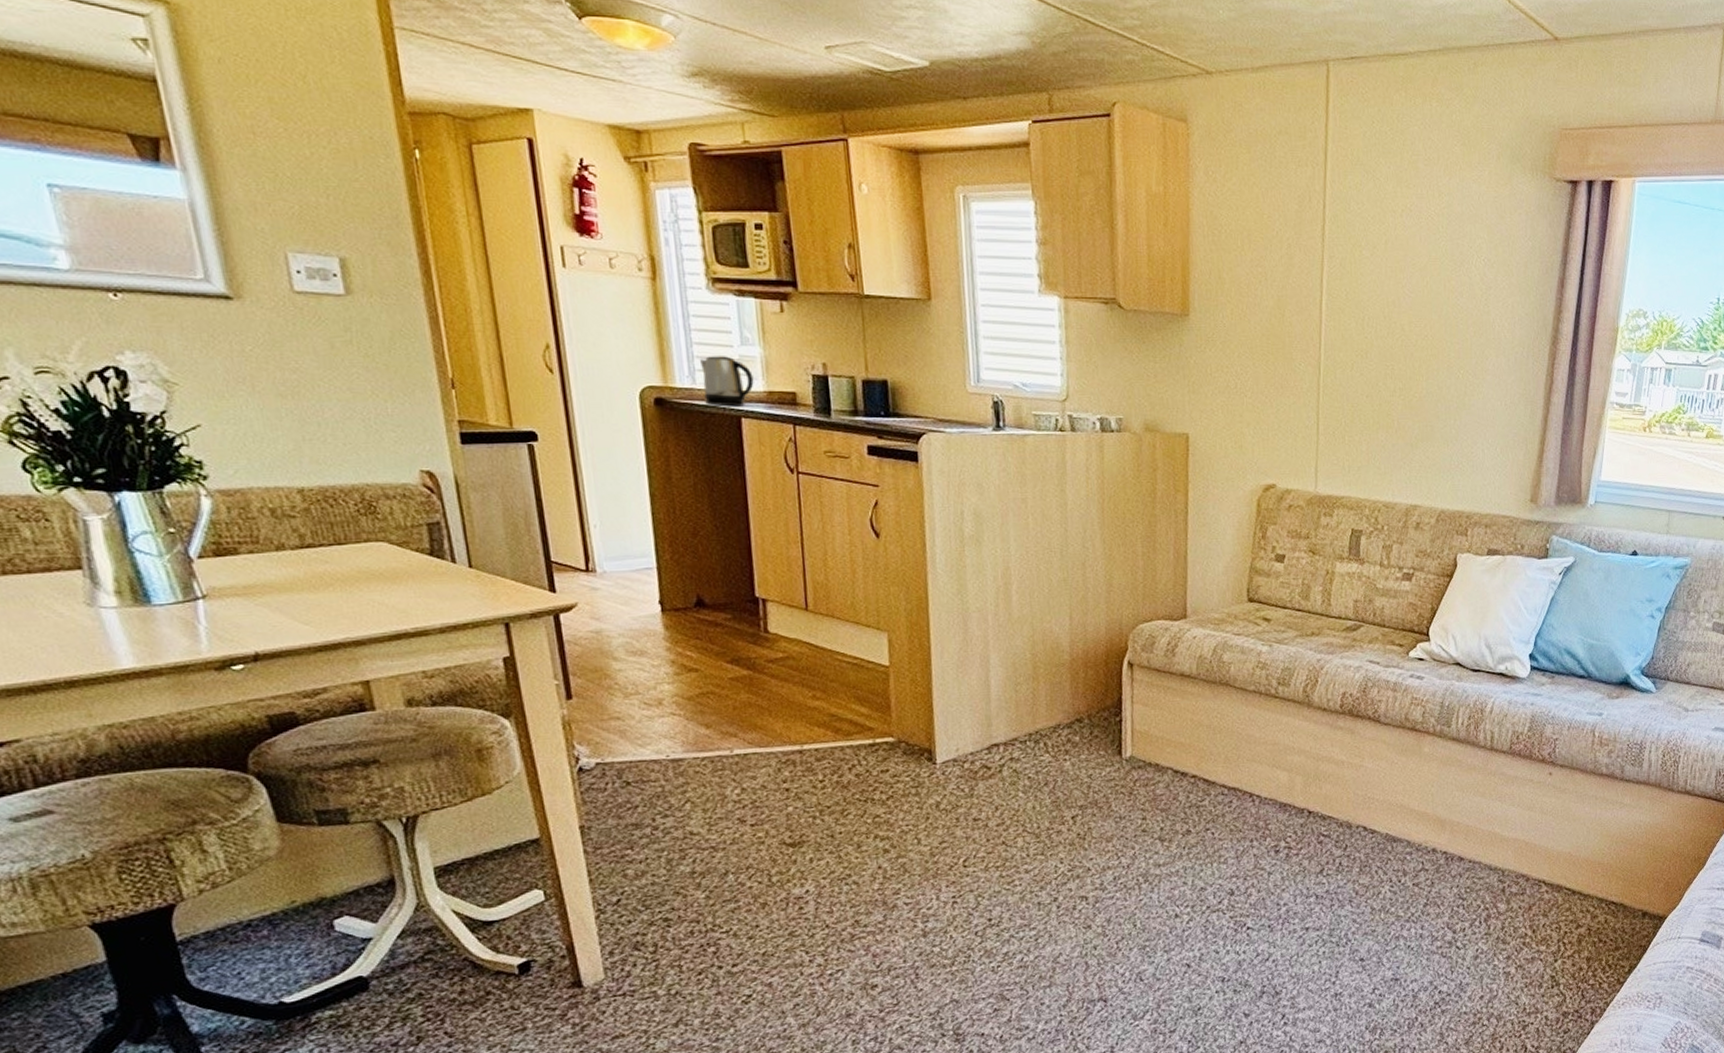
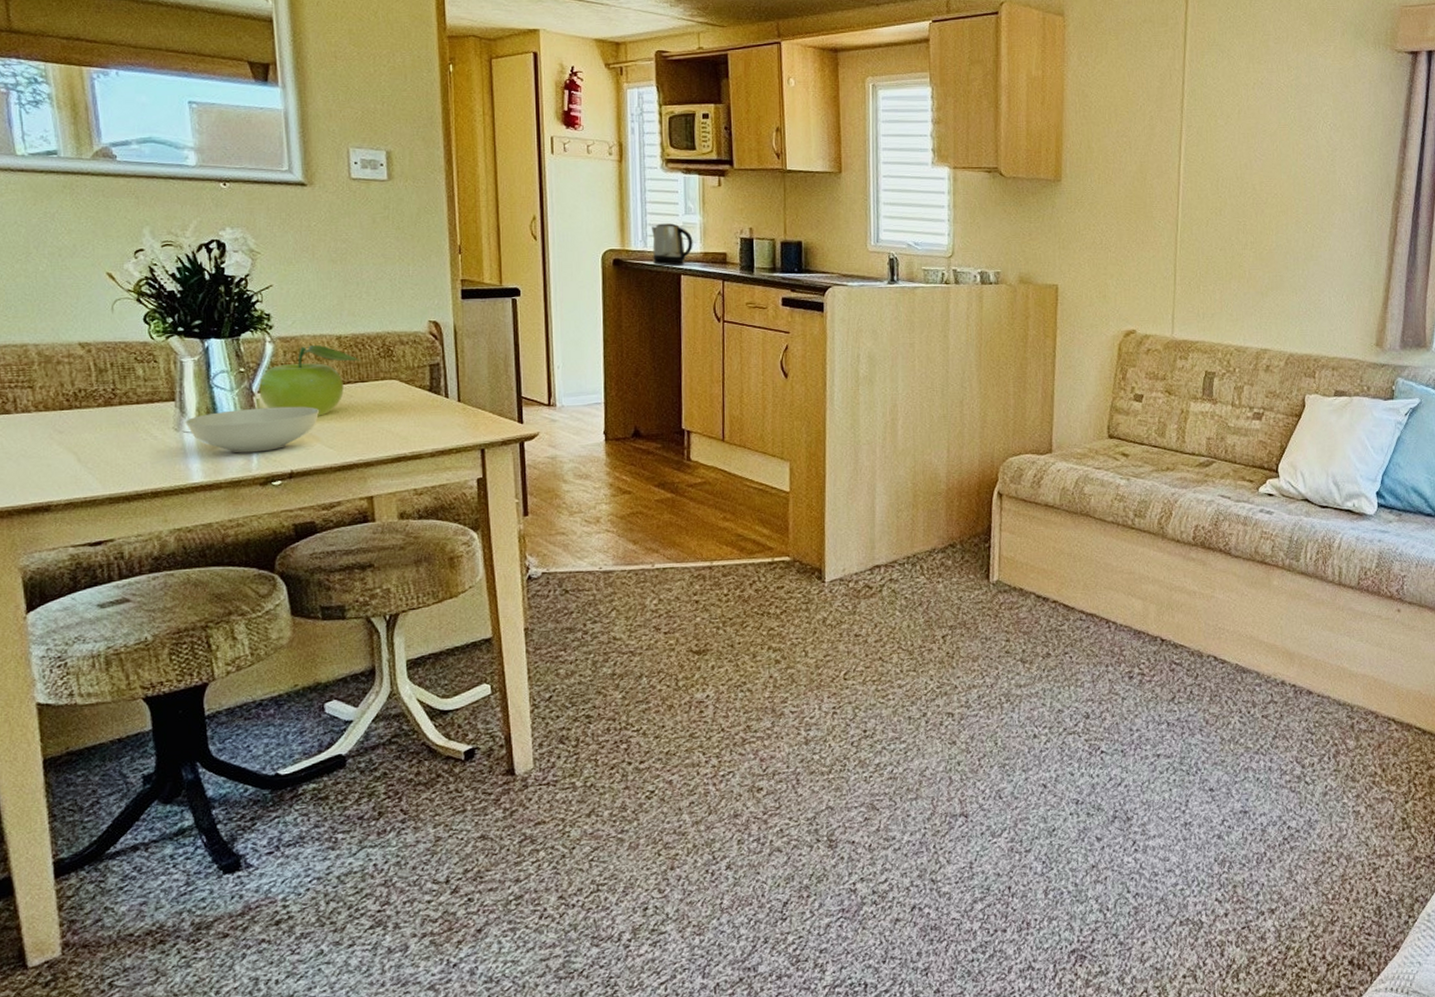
bowl: none [100,574,286,633] -> present [185,406,320,453]
fruit: none [197,500,335,586] -> present [259,345,362,416]

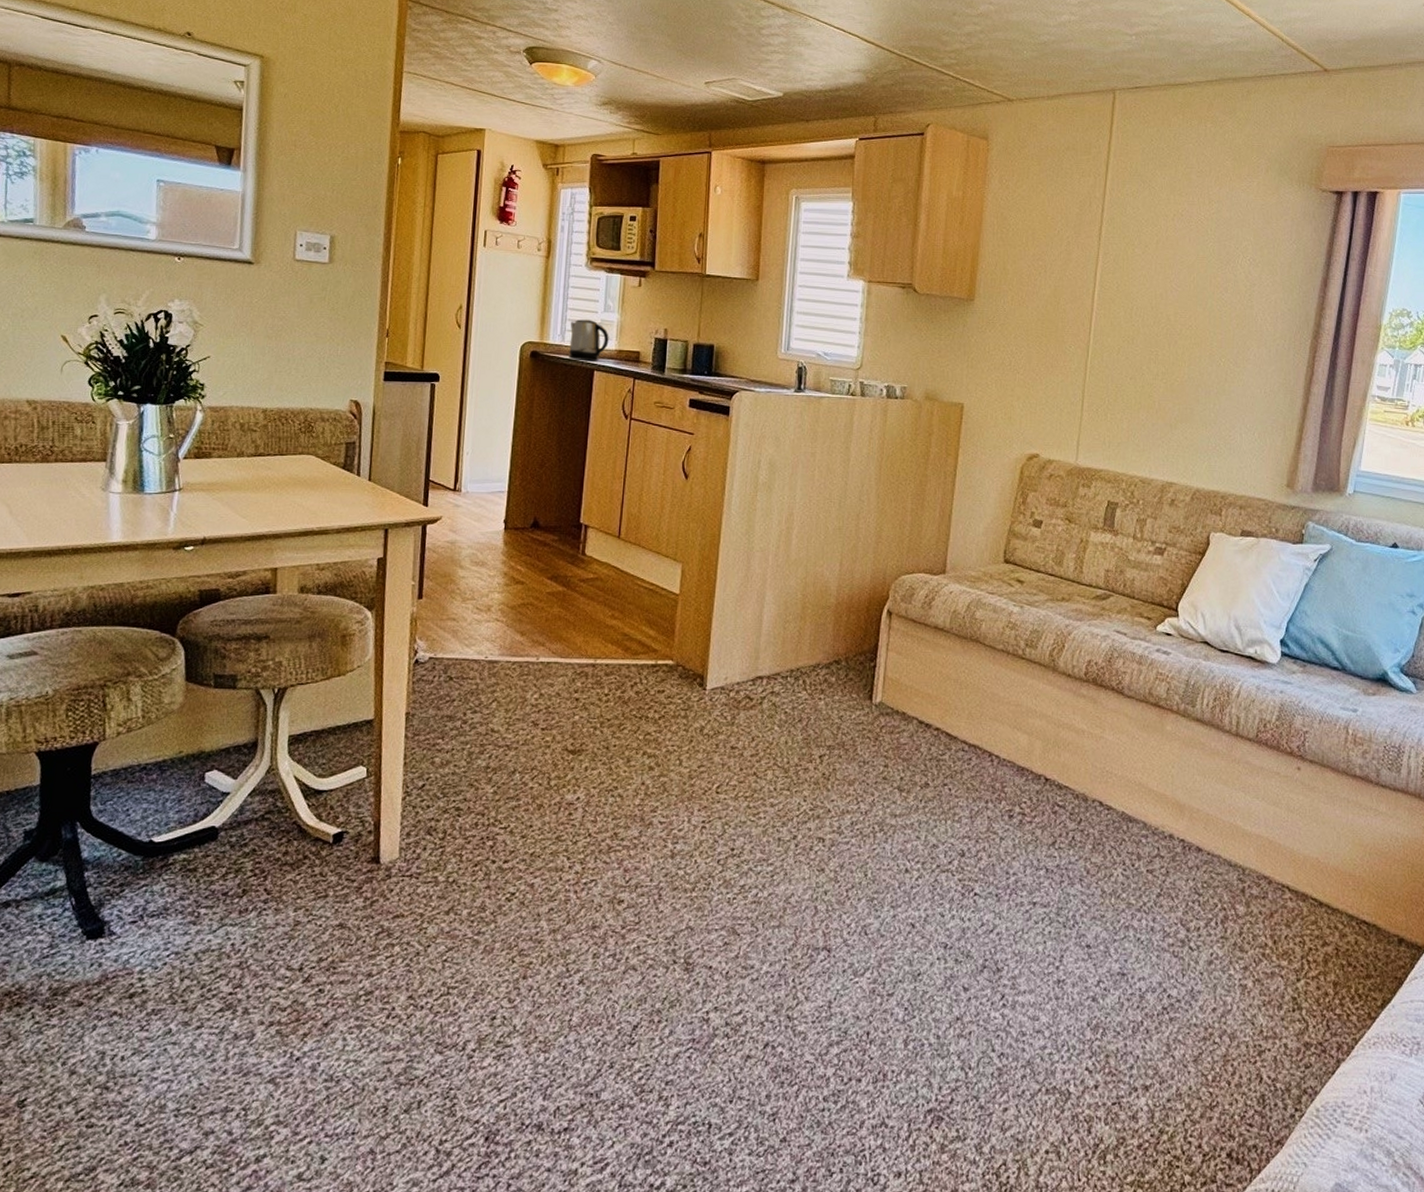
bowl: present [185,406,320,453] -> none [112,473,238,517]
fruit: present [259,345,362,416] -> none [184,417,283,486]

